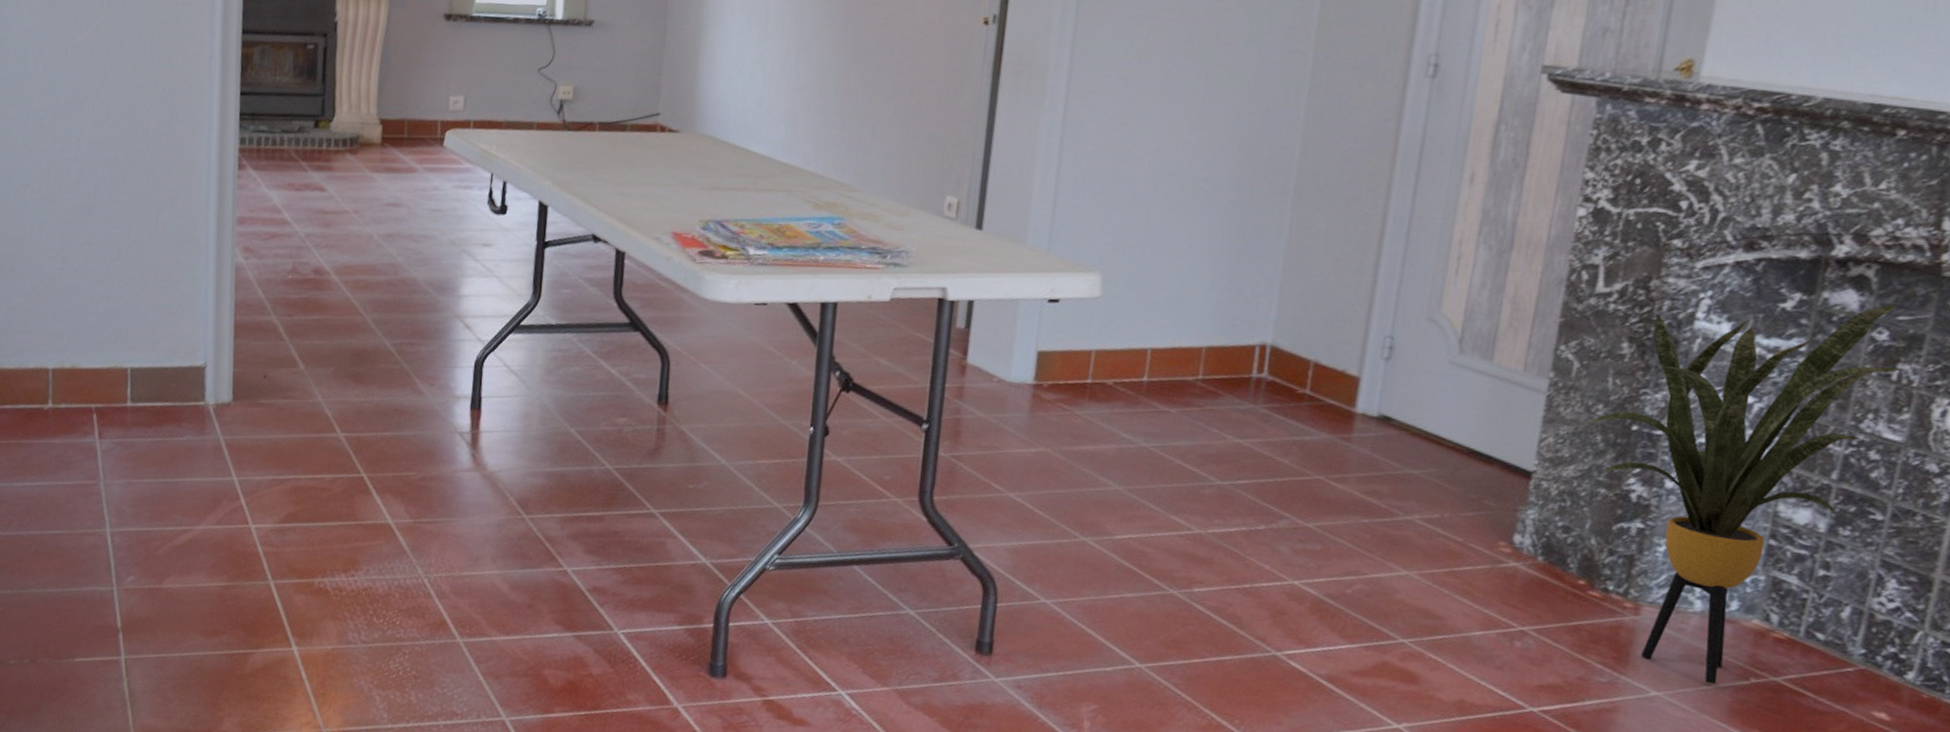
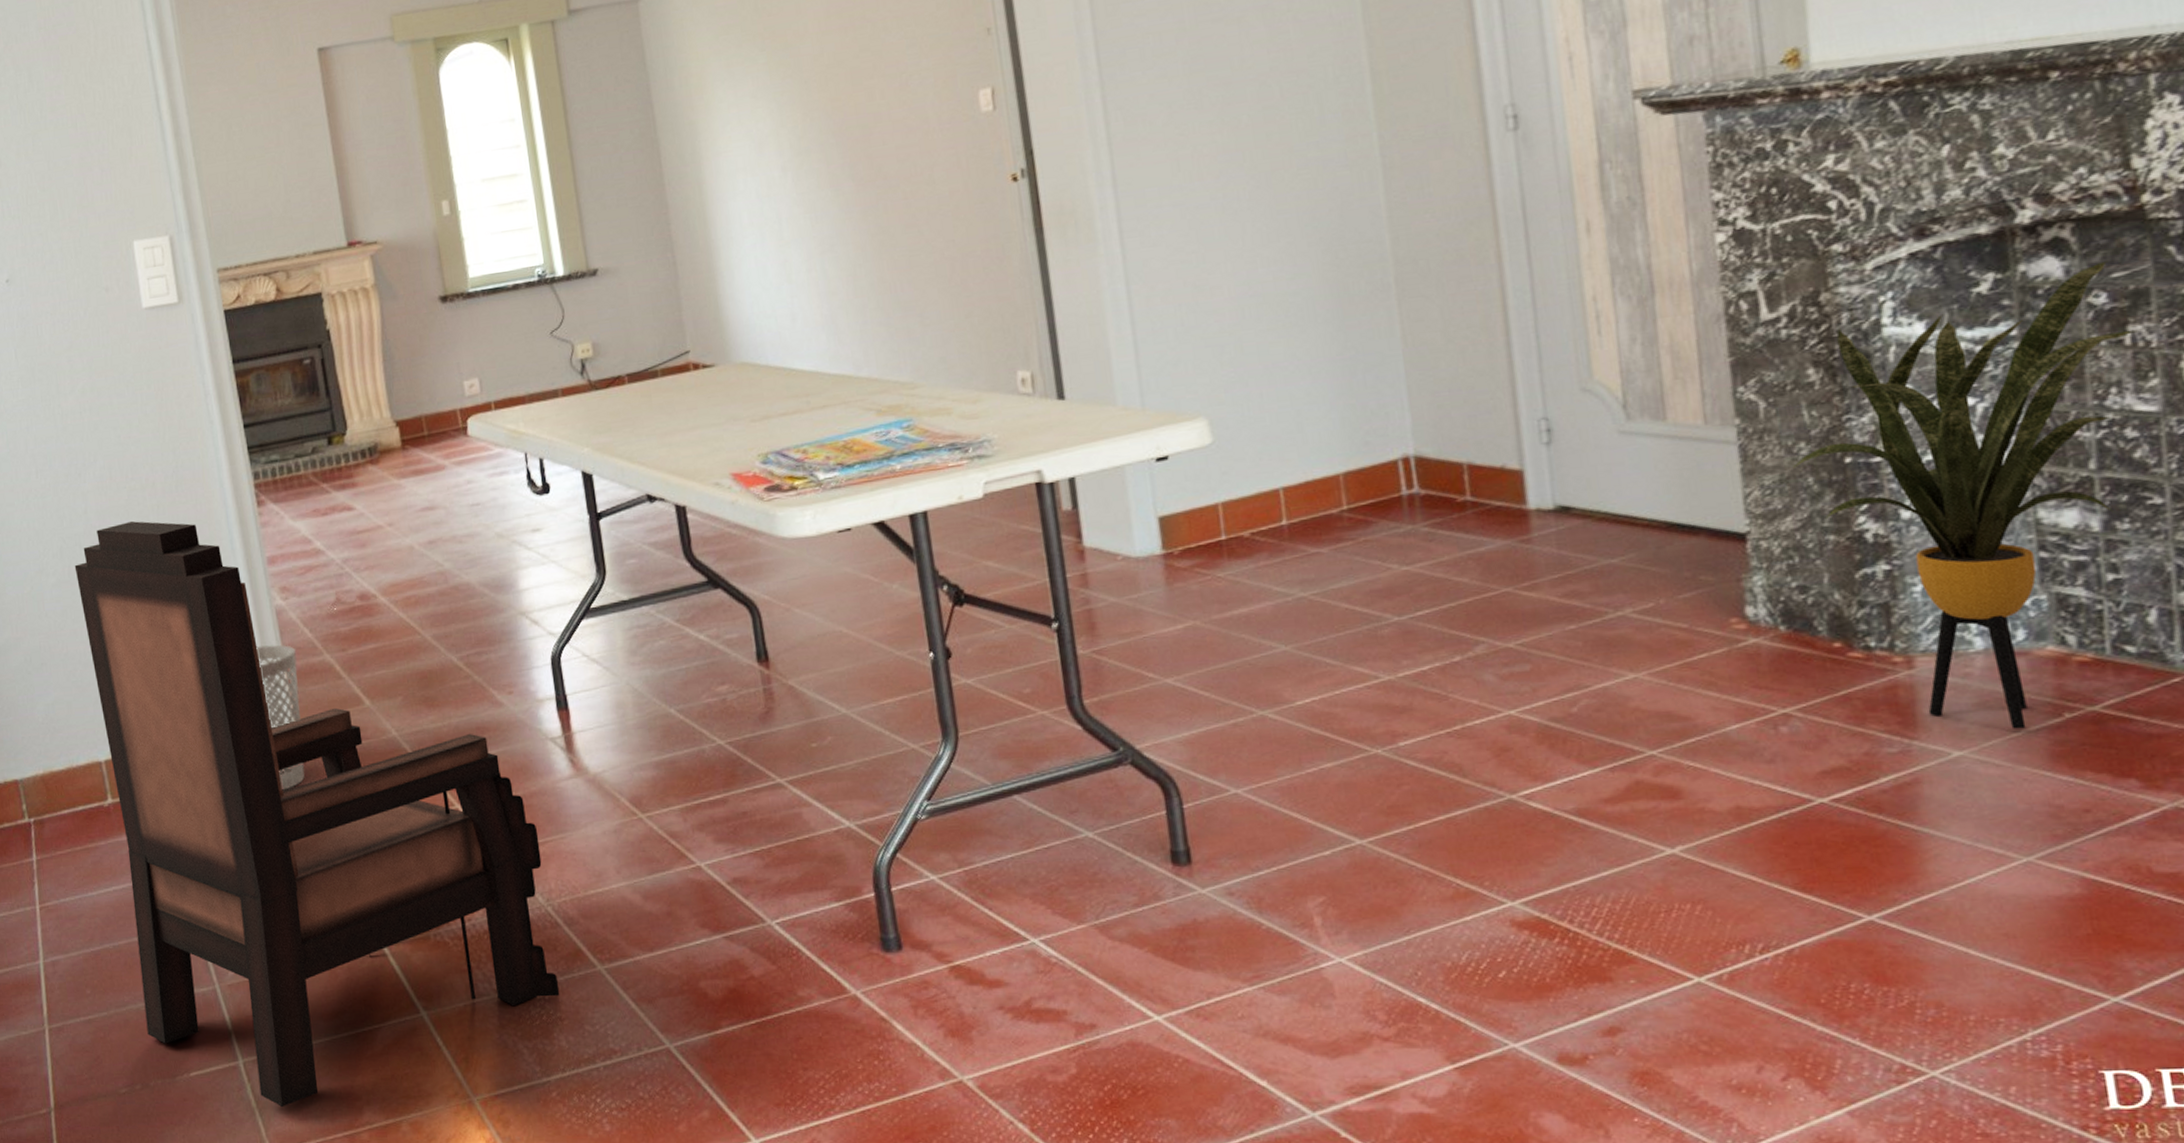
armchair: none [44,157,430,704] -> present [74,521,560,1107]
wastebasket: none [208,295,247,429] -> present [256,645,305,791]

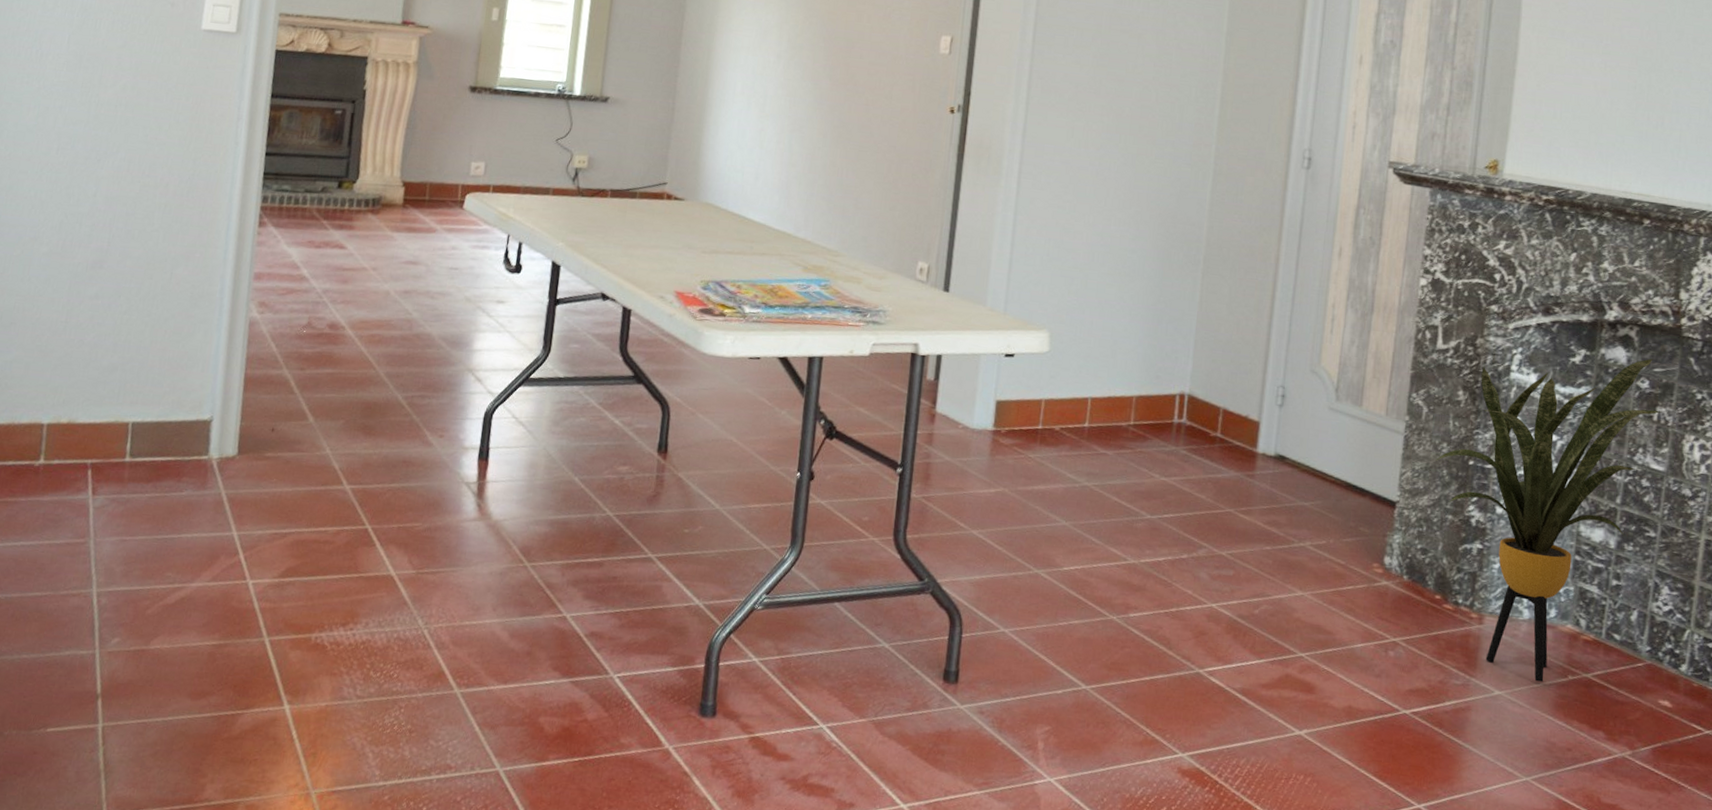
armchair: present [74,521,560,1107] -> none [15,213,434,773]
wastebasket: present [256,645,305,791] -> none [210,349,259,483]

